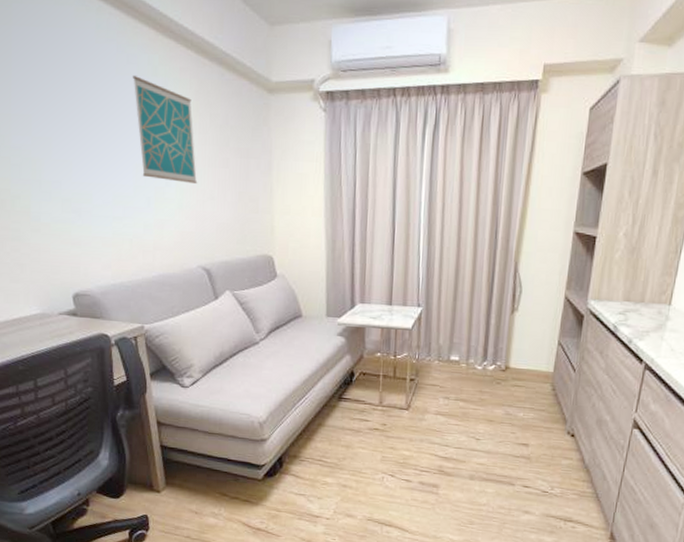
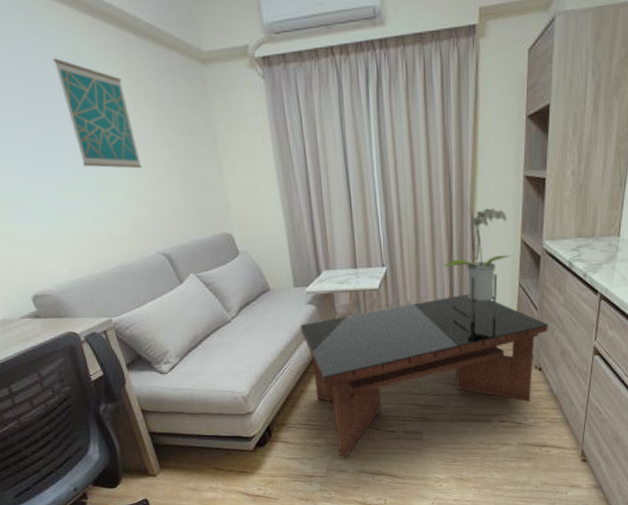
coffee table: none [326,345,586,503] -> present [300,294,548,459]
potted plant: none [481,260,553,377] -> present [444,208,510,323]

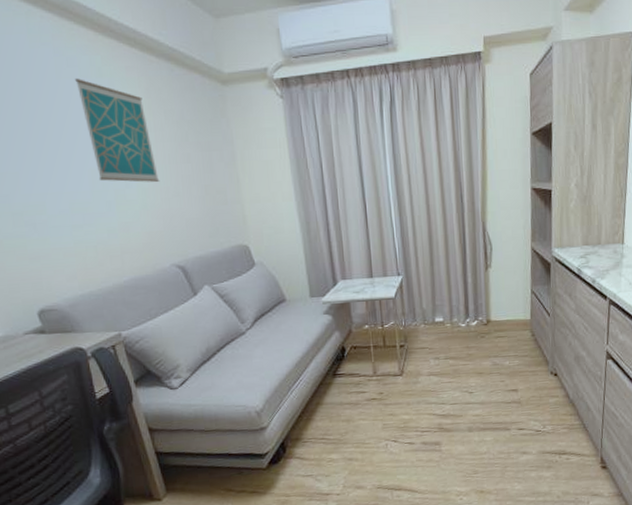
coffee table: present [300,294,548,459] -> none [316,302,562,474]
potted plant: present [444,208,510,323] -> none [458,218,522,330]

